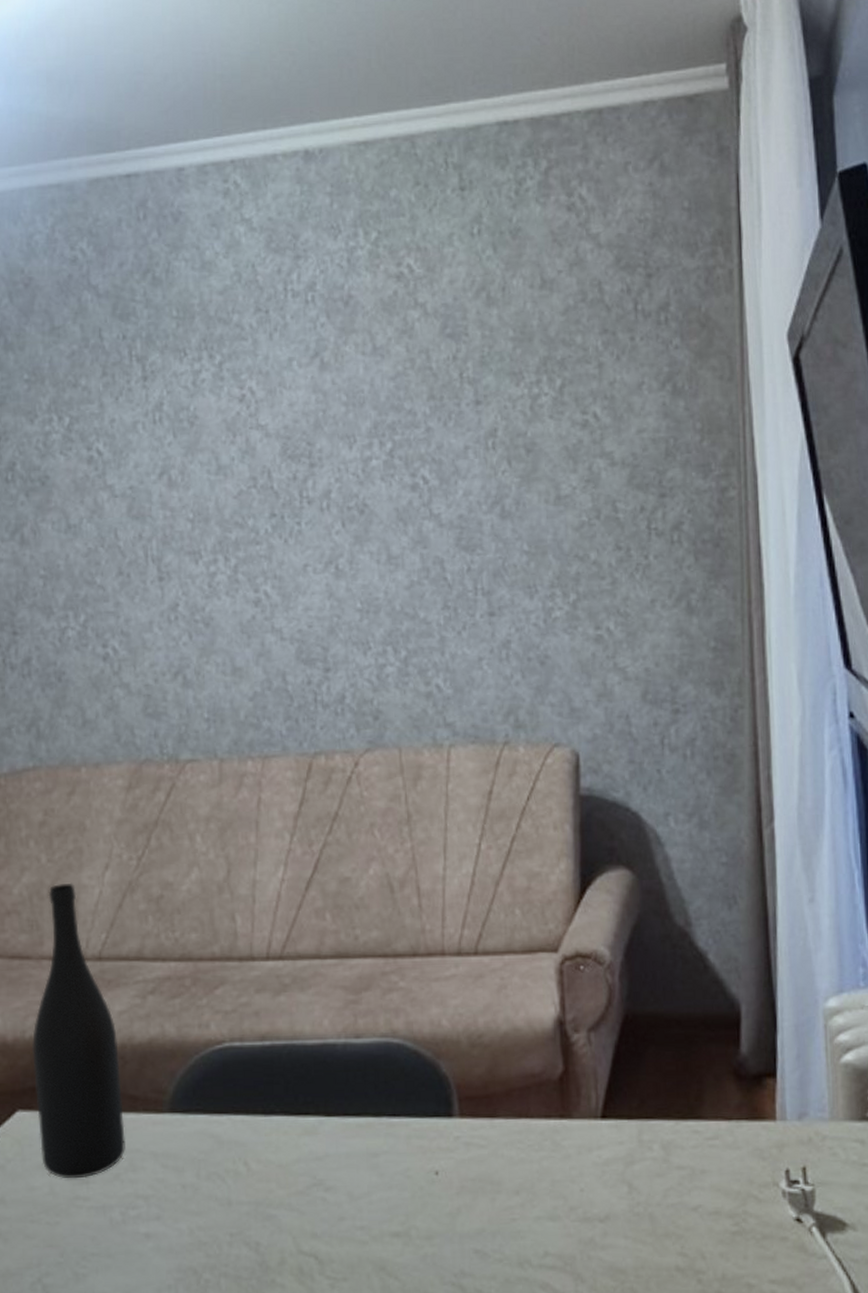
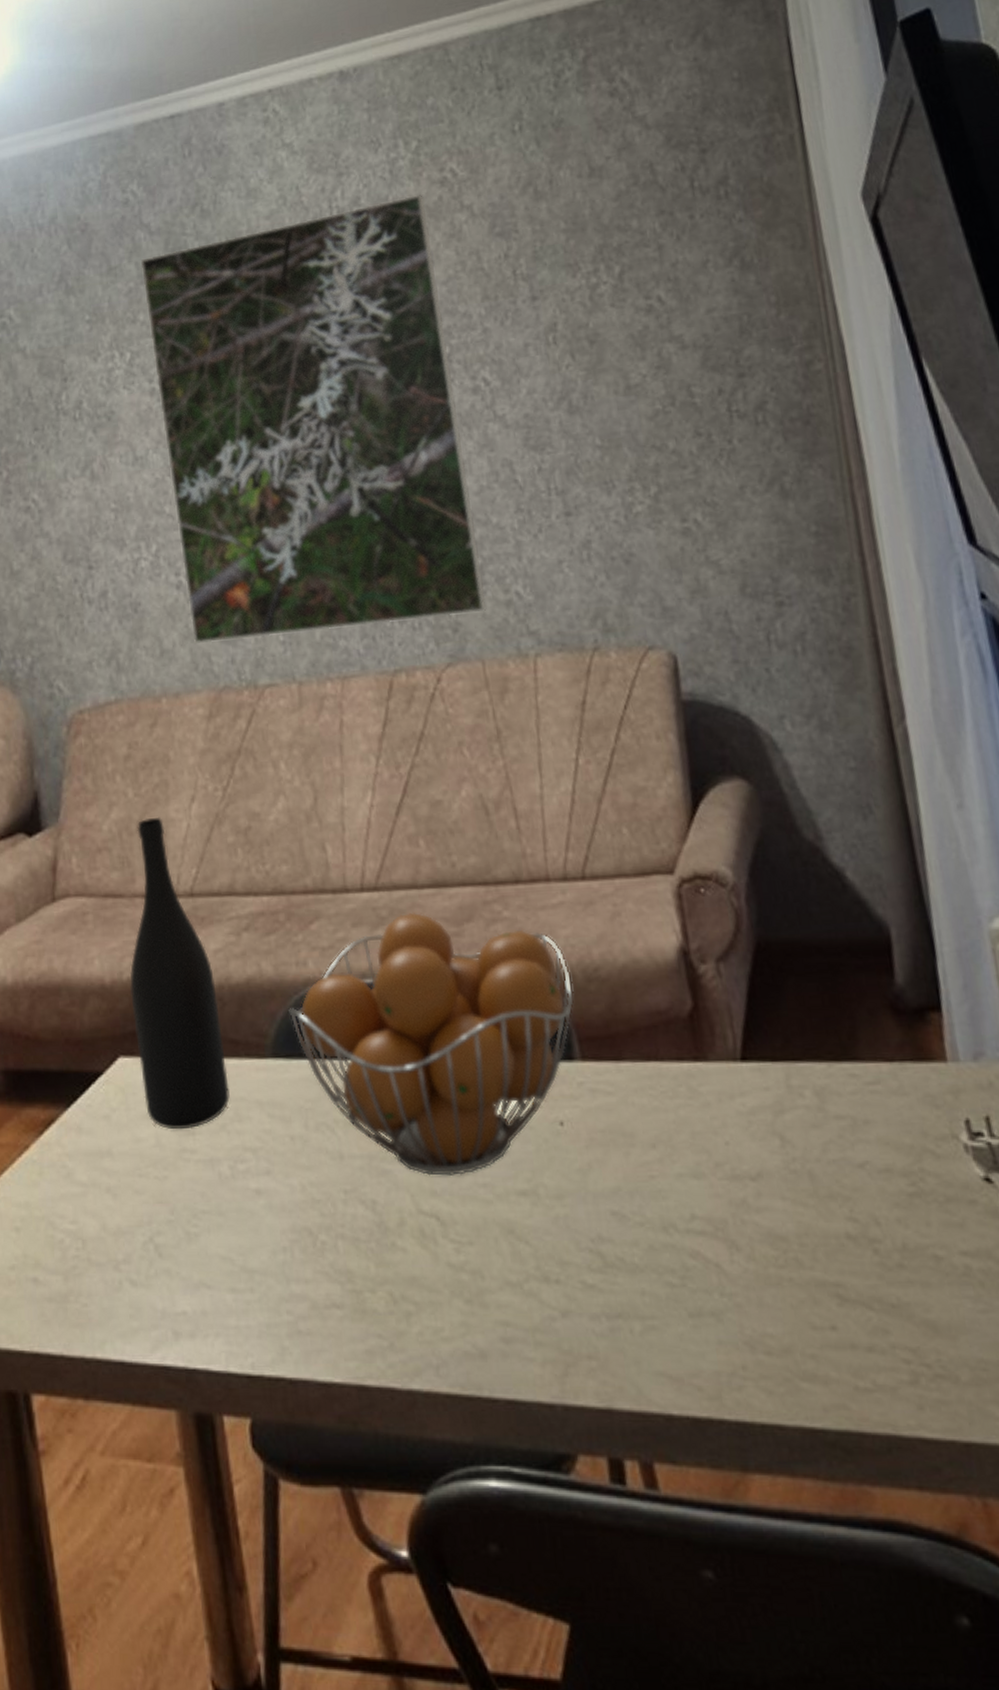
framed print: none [86,286,408,716] -> present [140,194,487,644]
fruit basket: none [188,980,457,1220] -> present [289,912,574,1176]

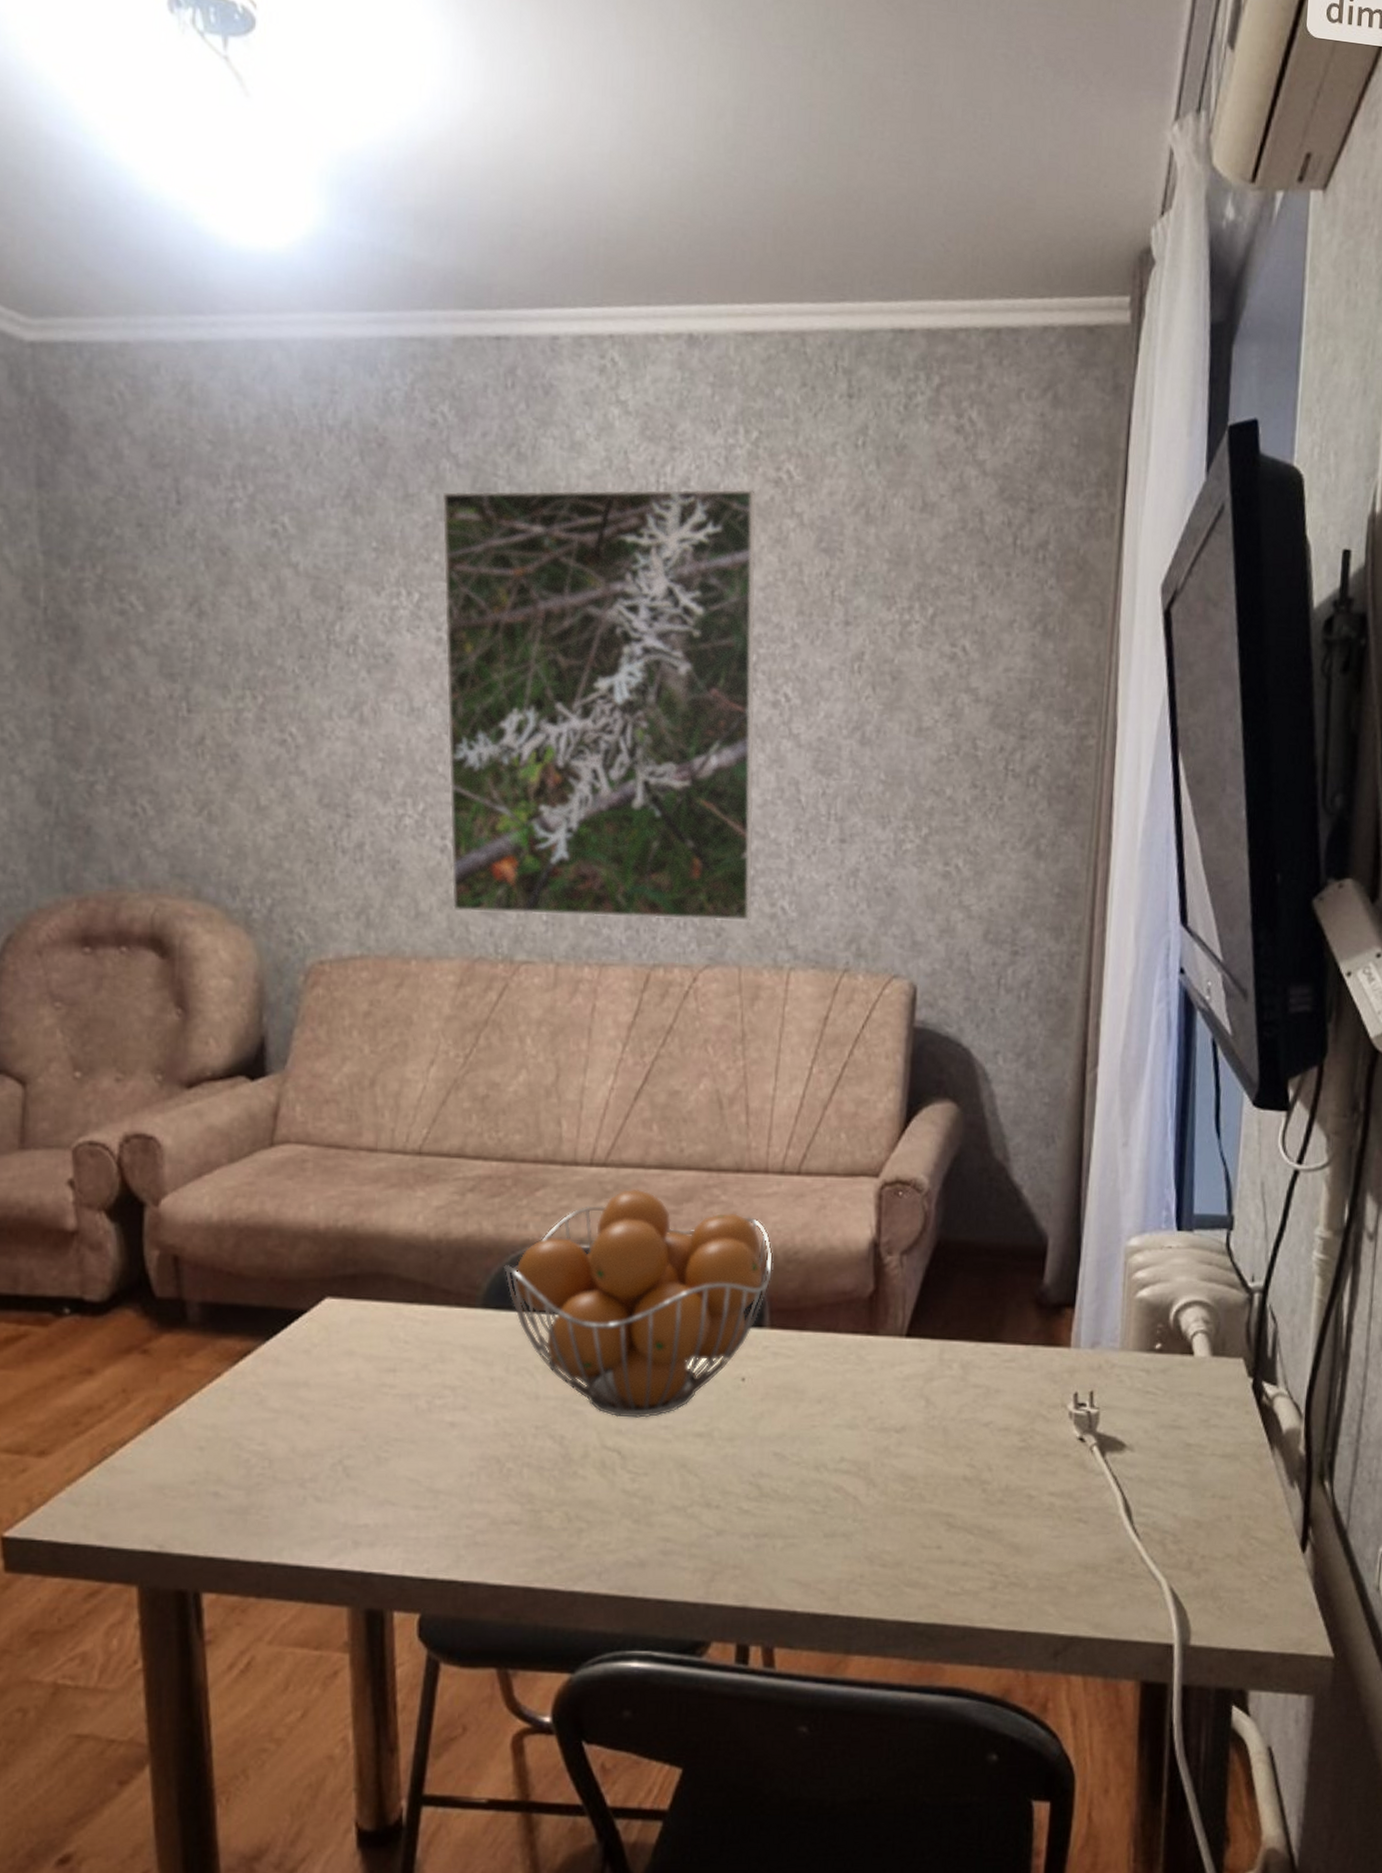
wine bottle: present [130,816,230,1130] -> none [344,1075,436,1367]

